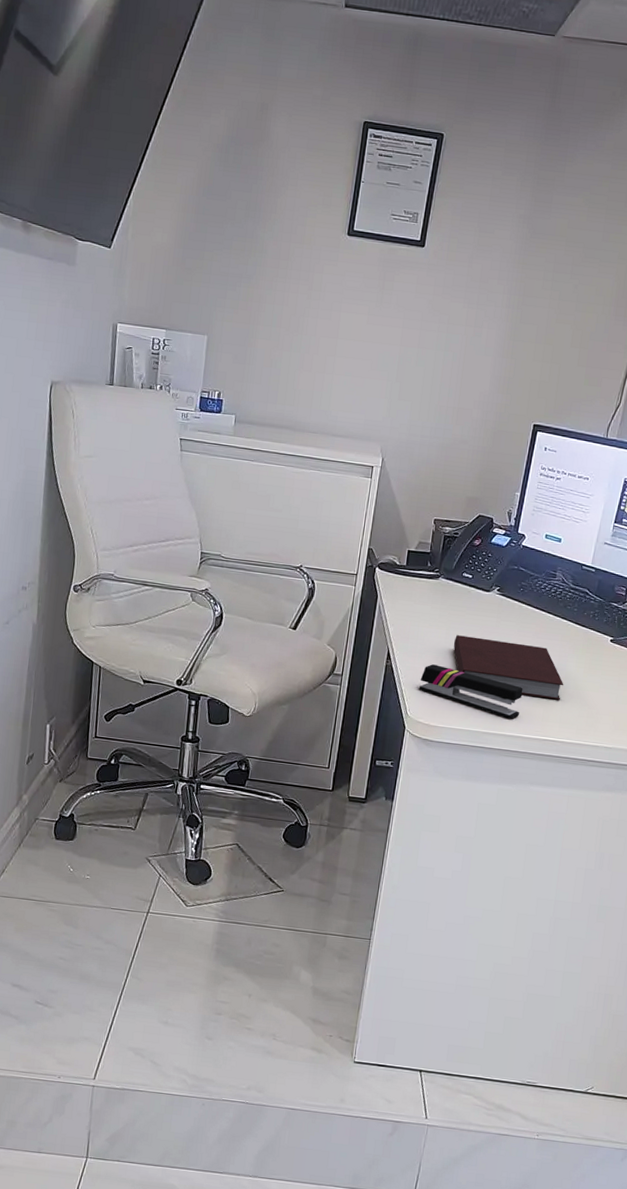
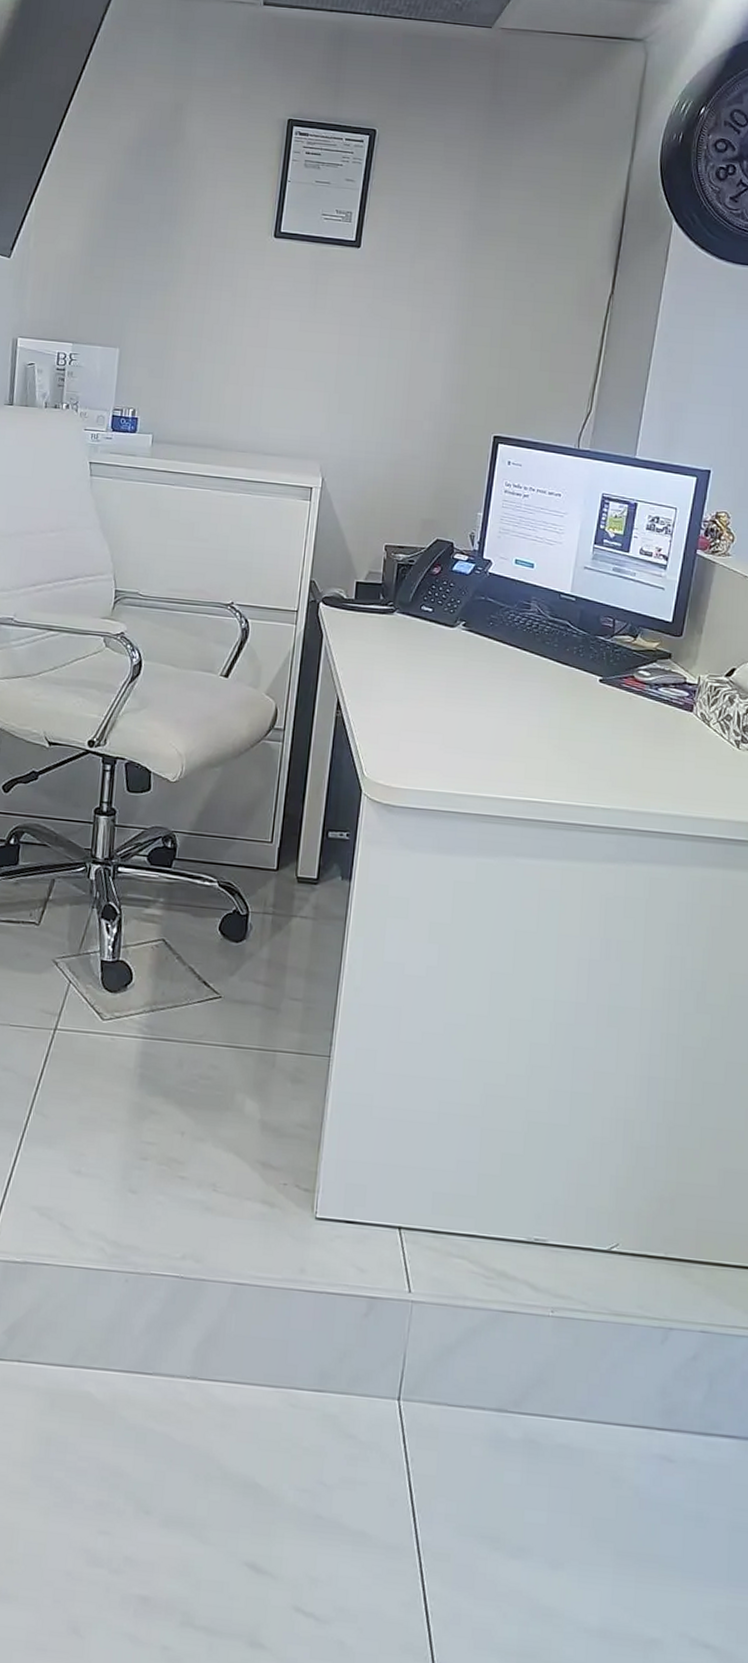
stapler: present [419,664,523,719] -> none [376,714,500,777]
notebook: present [453,635,564,700] -> none [414,679,548,753]

